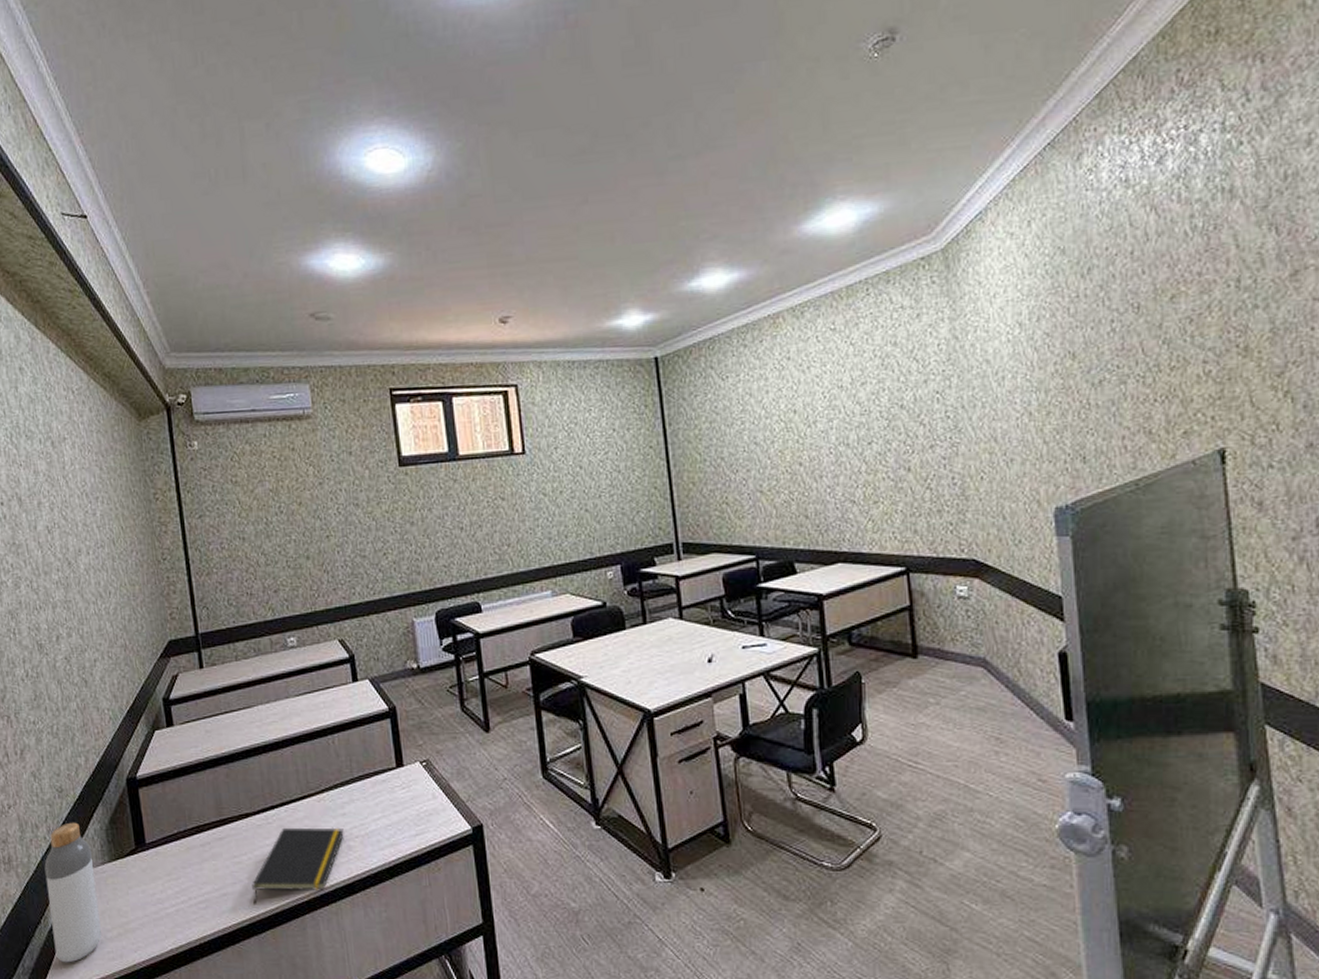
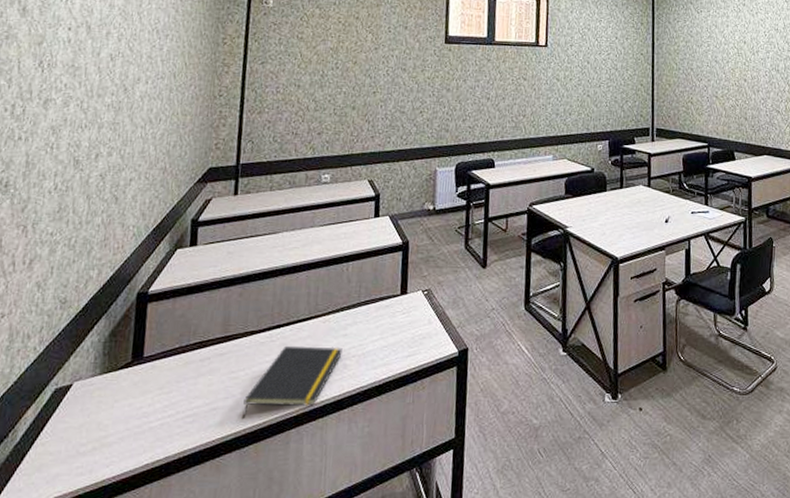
bottle: present [44,822,102,963] -> none [16,333,84,479]

